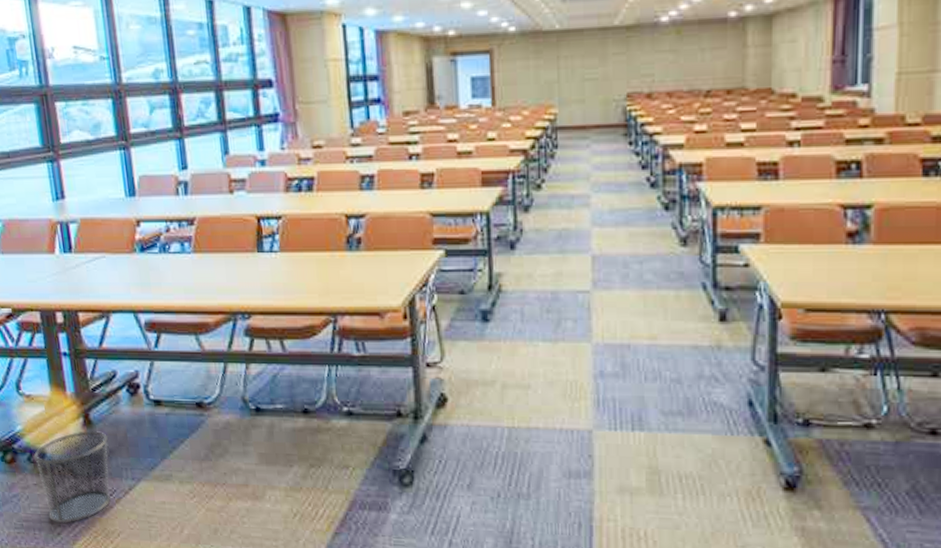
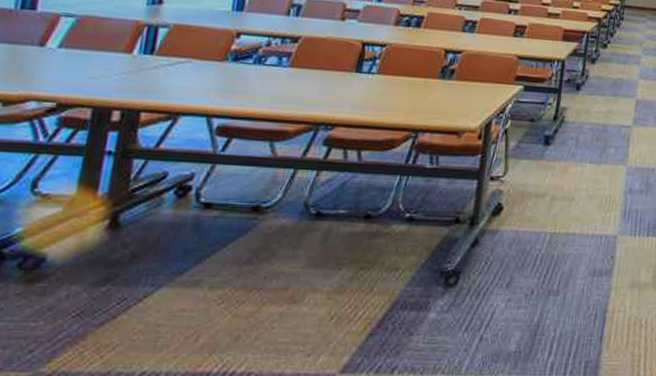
waste bin: present [33,430,111,524] -> none [24,232,135,339]

